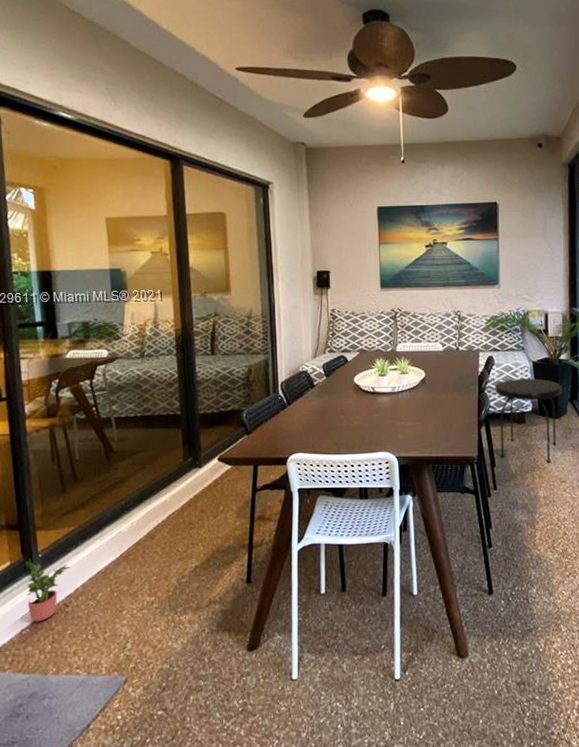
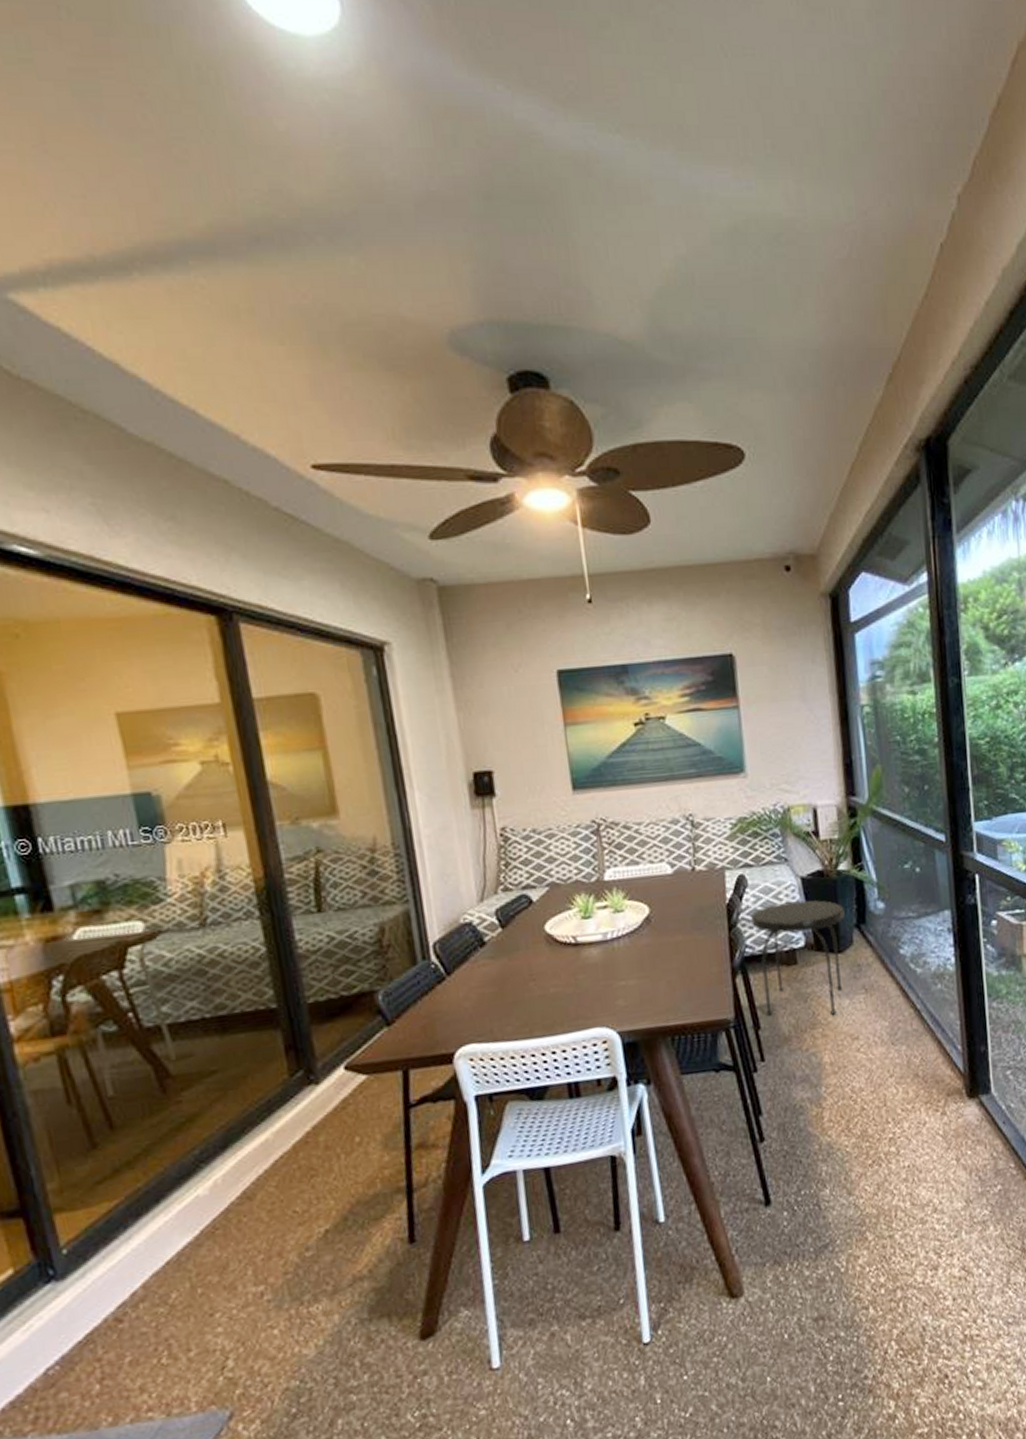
potted plant: present [24,558,70,622] -> none [38,1257,119,1354]

